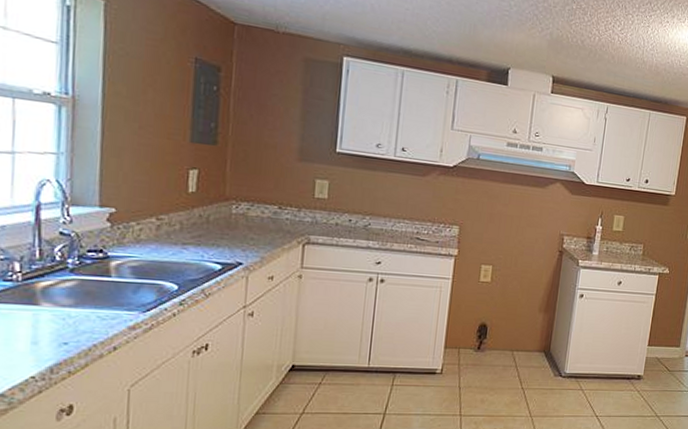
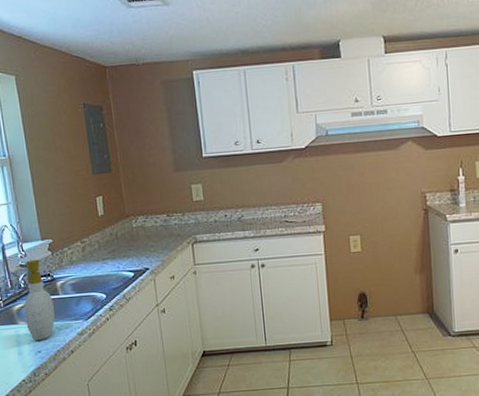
soap bottle: none [52,228,100,329] -> present [15,259,55,340]

